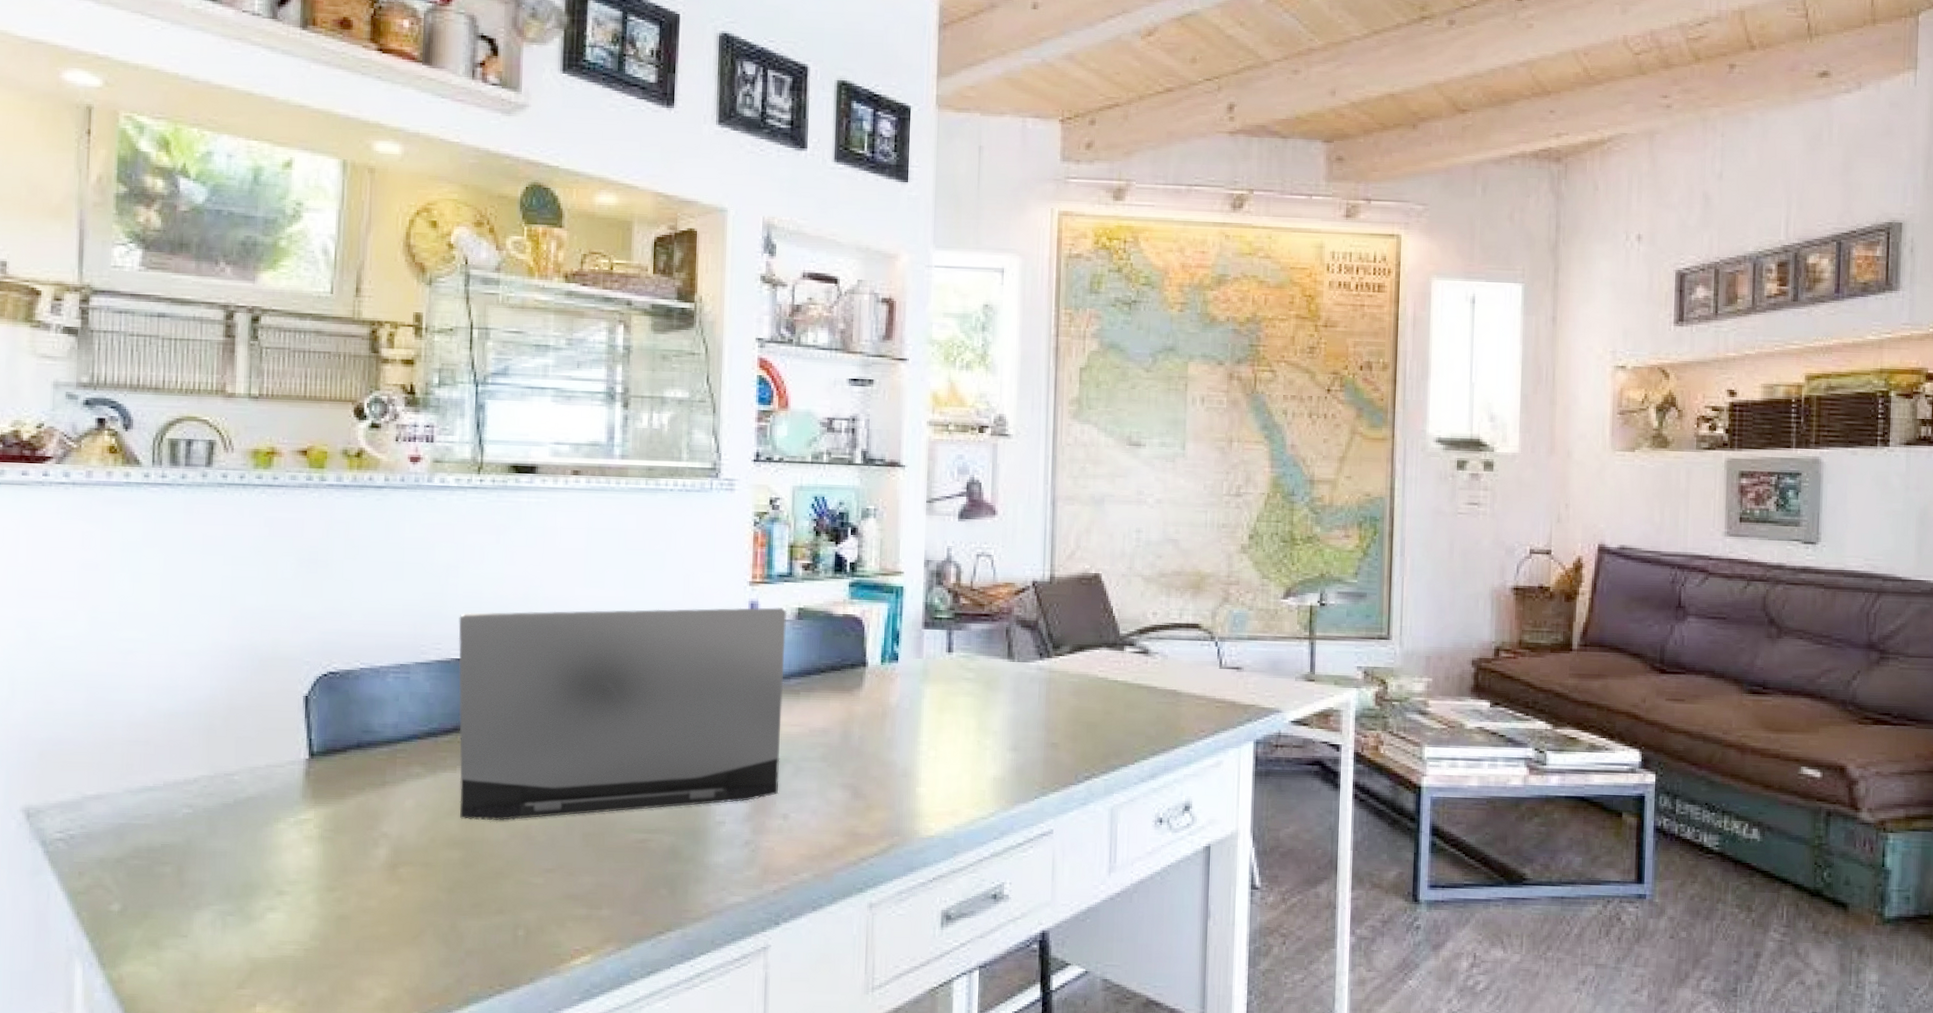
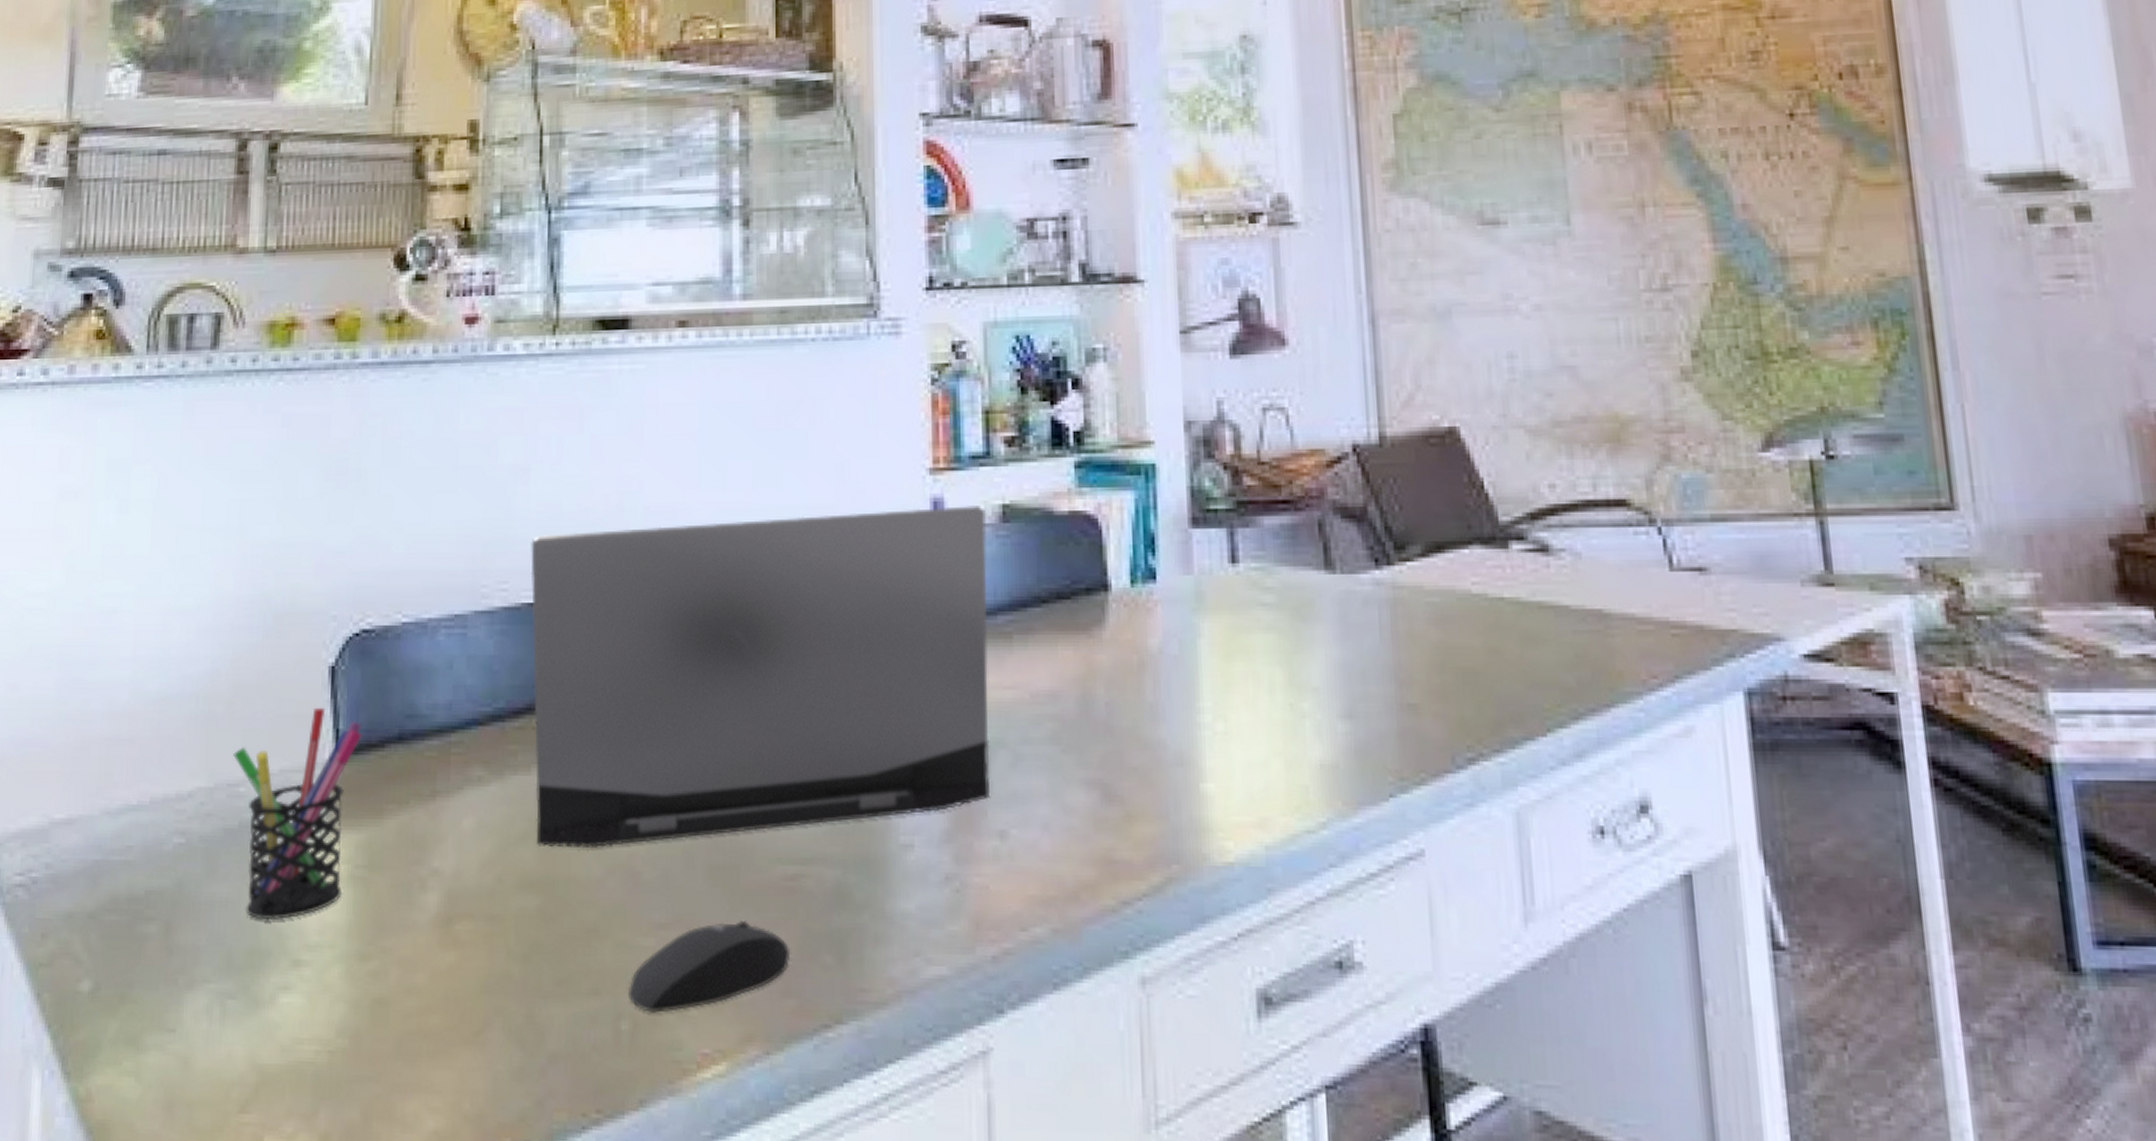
pen holder: none [229,723,330,865] -> present [233,707,363,921]
mouse: none [523,868,637,925] -> present [627,921,789,1013]

